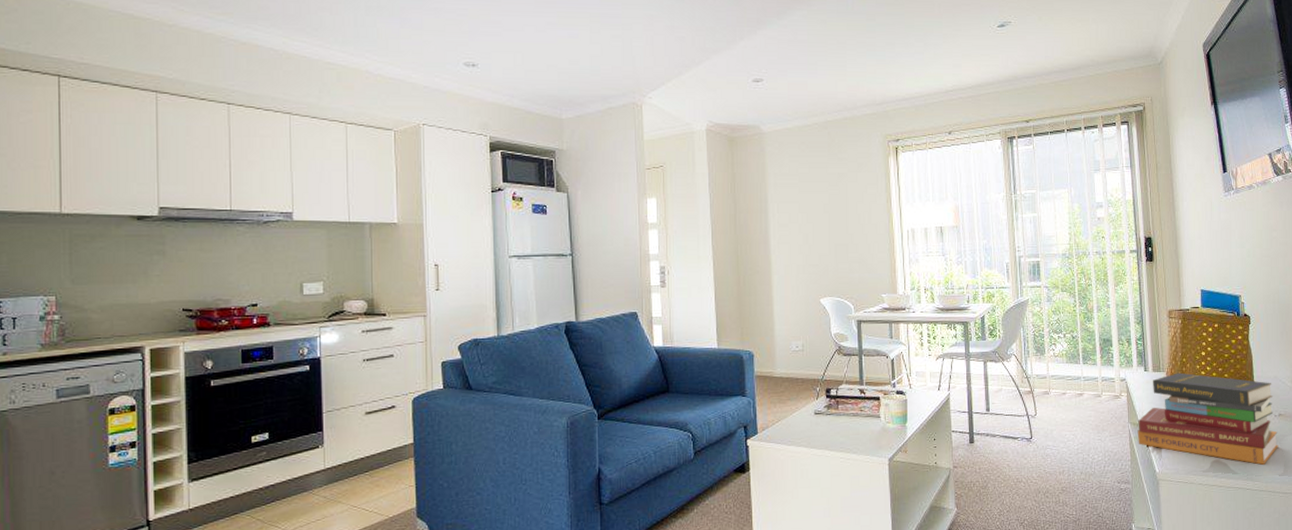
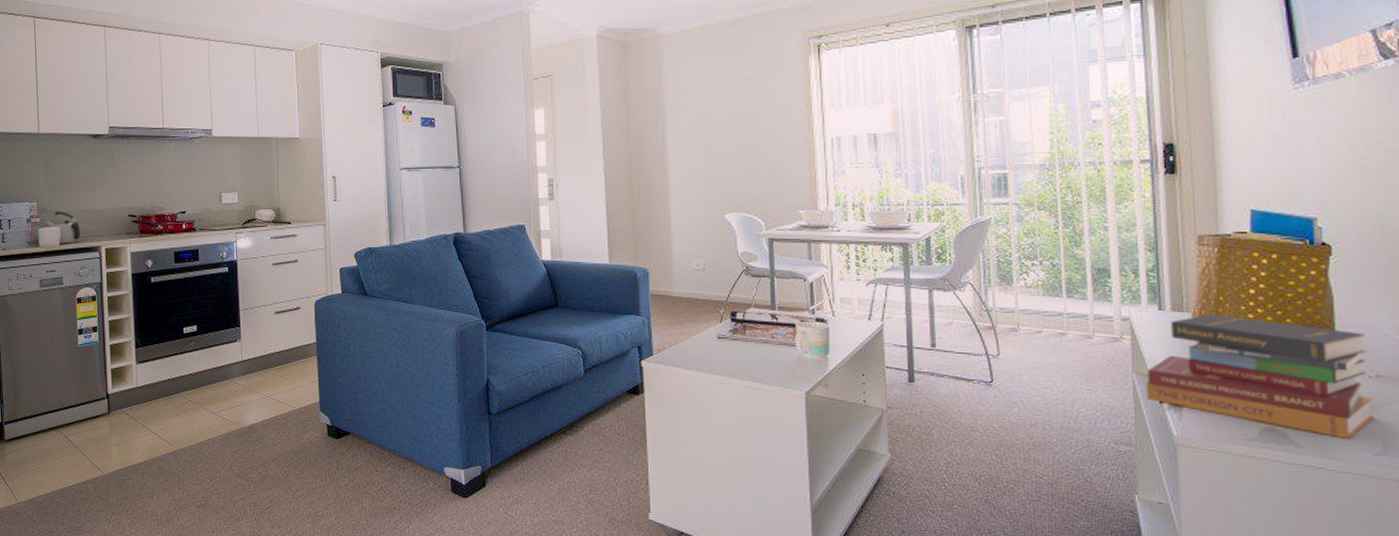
mug: none [56,325,90,352] -> present [38,227,62,249]
kettle: none [67,306,117,345] -> present [45,211,81,244]

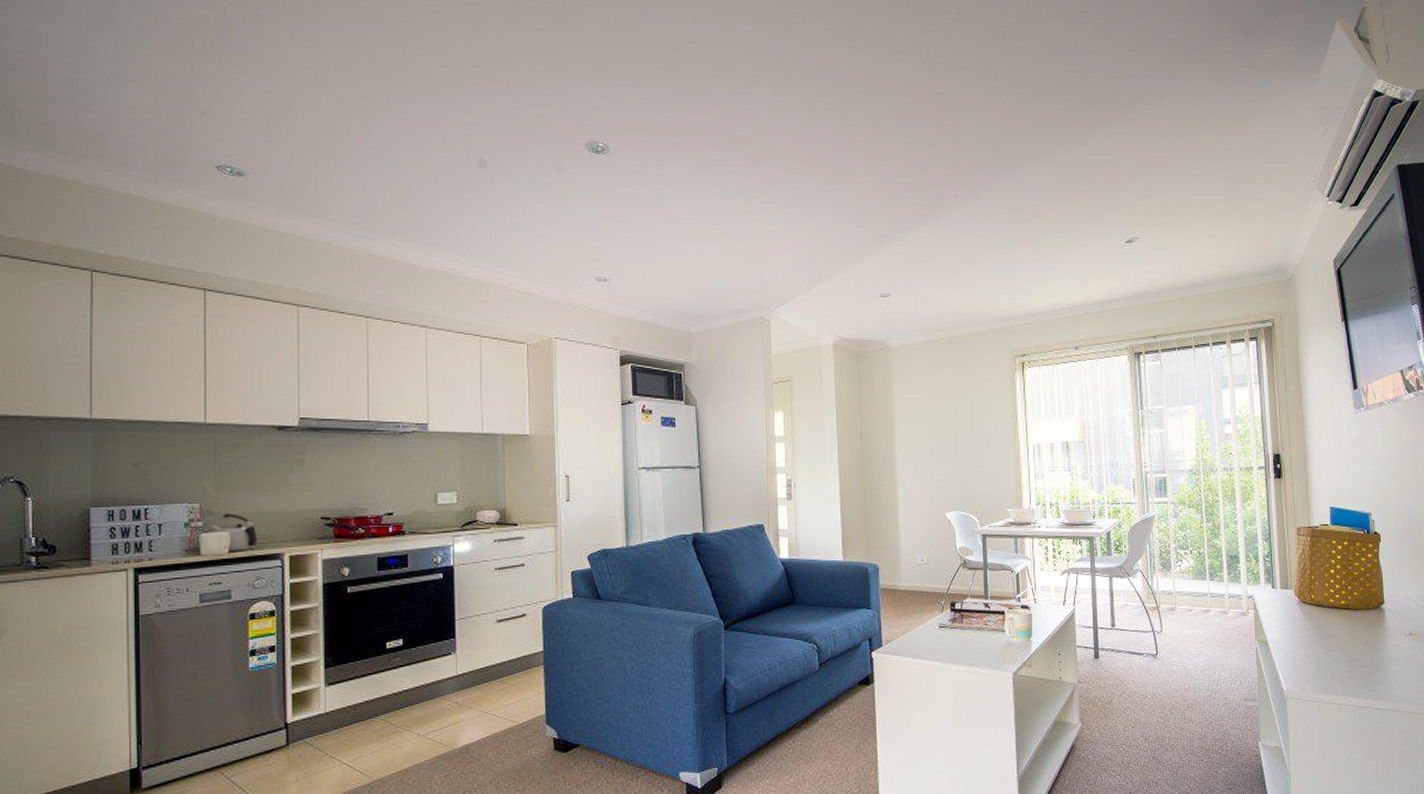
books: present [1146,314,1374,439] -> none [1265,590,1409,684]

